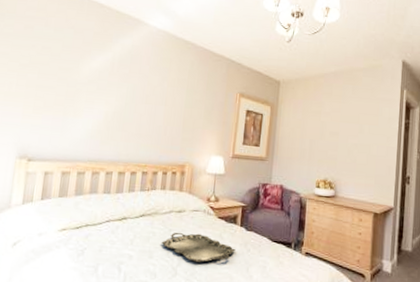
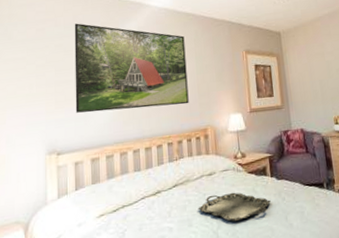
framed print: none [53,27,179,136] -> present [74,23,189,113]

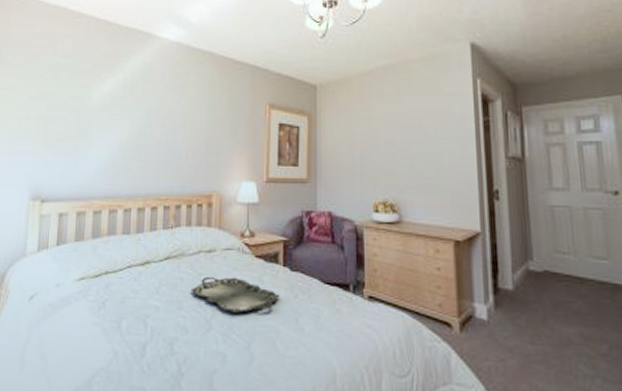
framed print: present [74,23,189,113] -> none [65,51,197,162]

